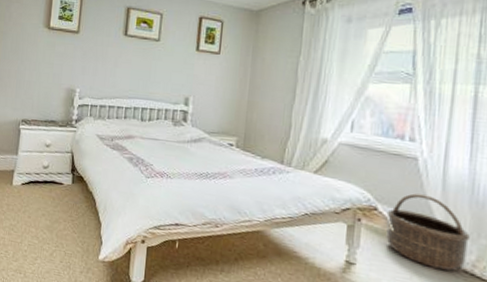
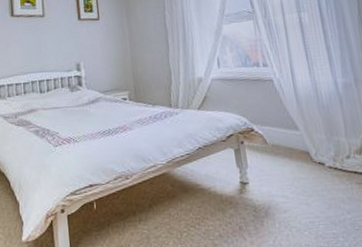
basket: present [386,193,470,271] -> none [261,109,328,170]

